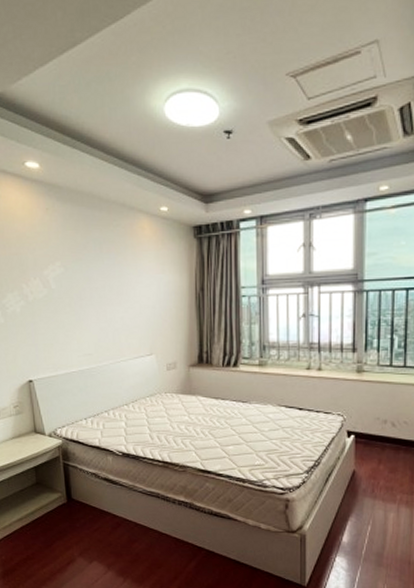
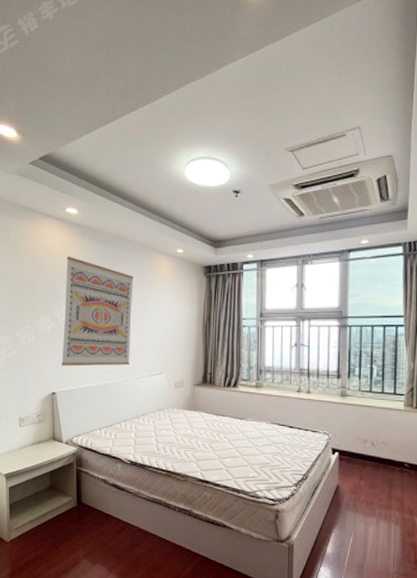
wall art: none [31,220,114,350] -> present [62,256,134,366]

